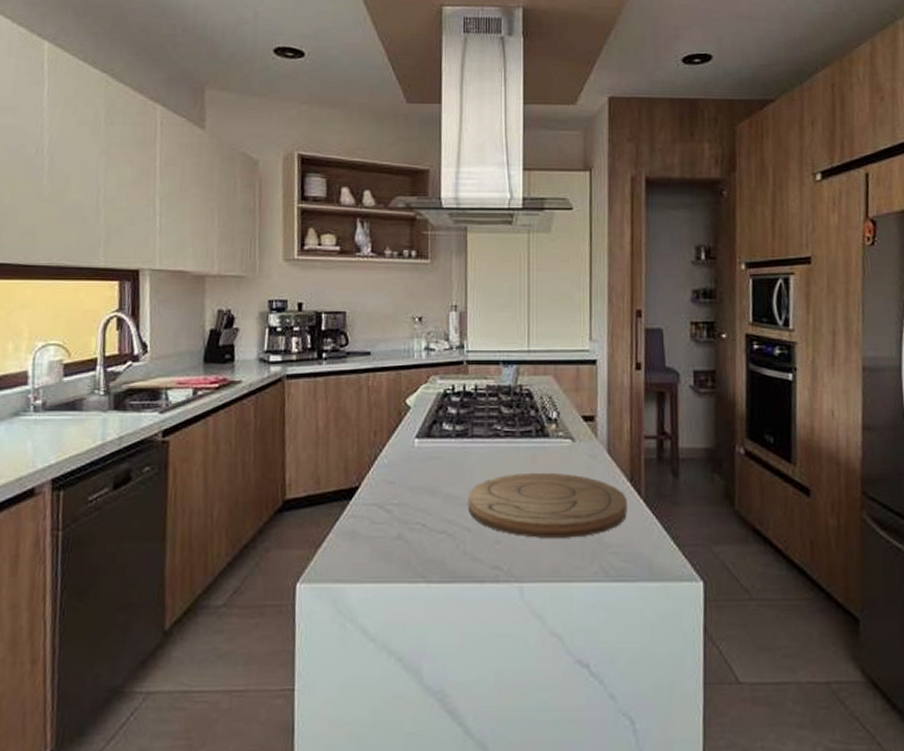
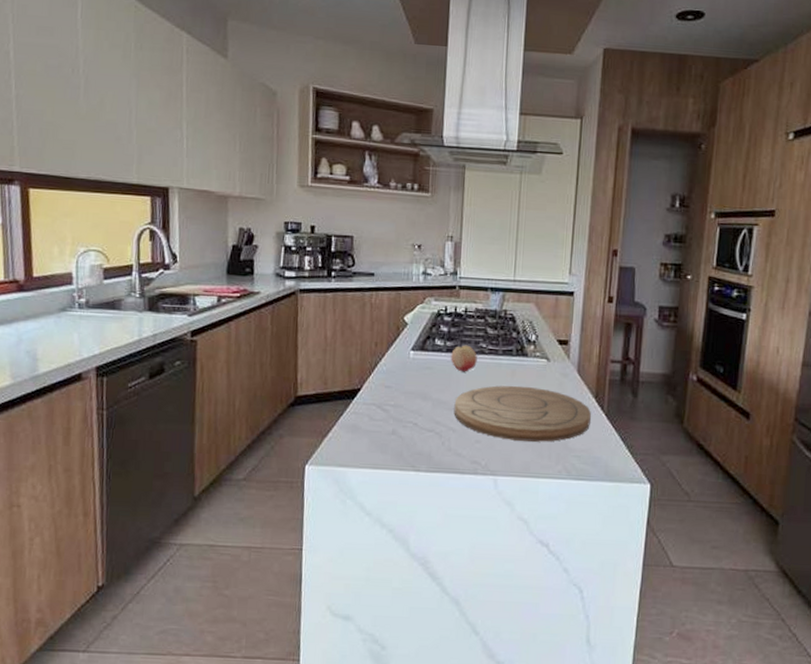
fruit: none [461,428,492,460] -> present [451,345,477,372]

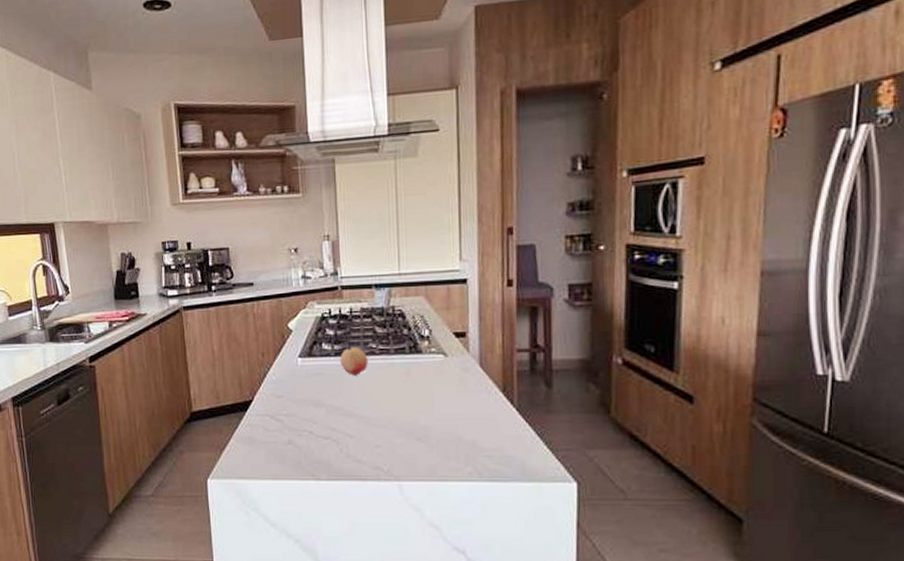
cutting board: present [454,385,591,442] -> none [349,385,500,443]

